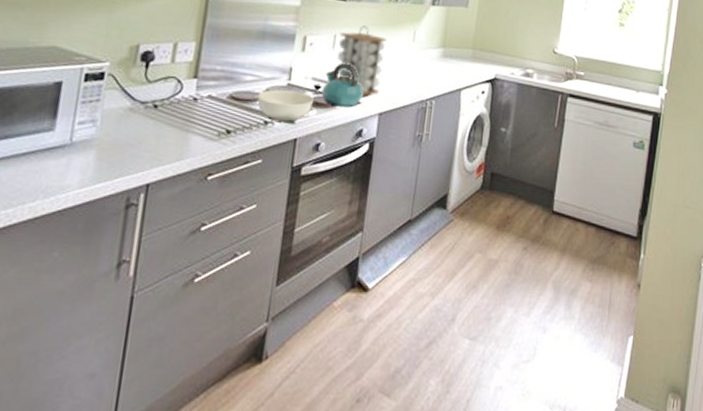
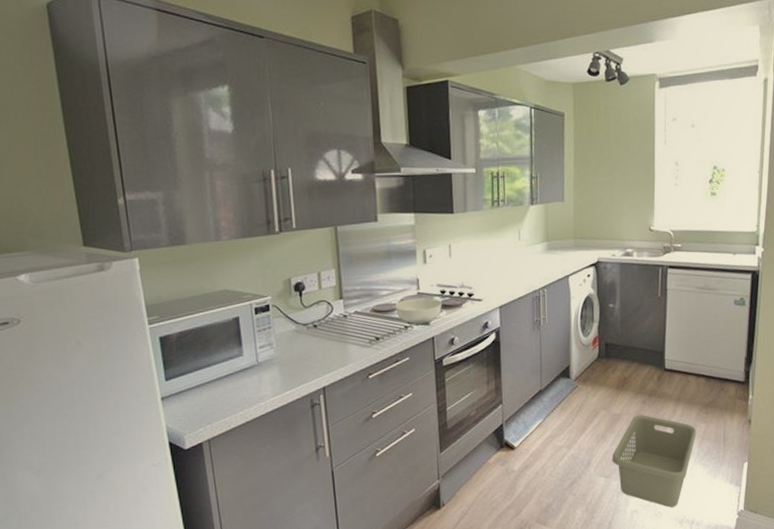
kettle: present [321,63,364,107] -> none [447,268,483,306]
spice rack: present [337,25,386,96] -> none [453,233,496,294]
laundry basket: none [480,264,580,386] -> present [612,415,697,507]

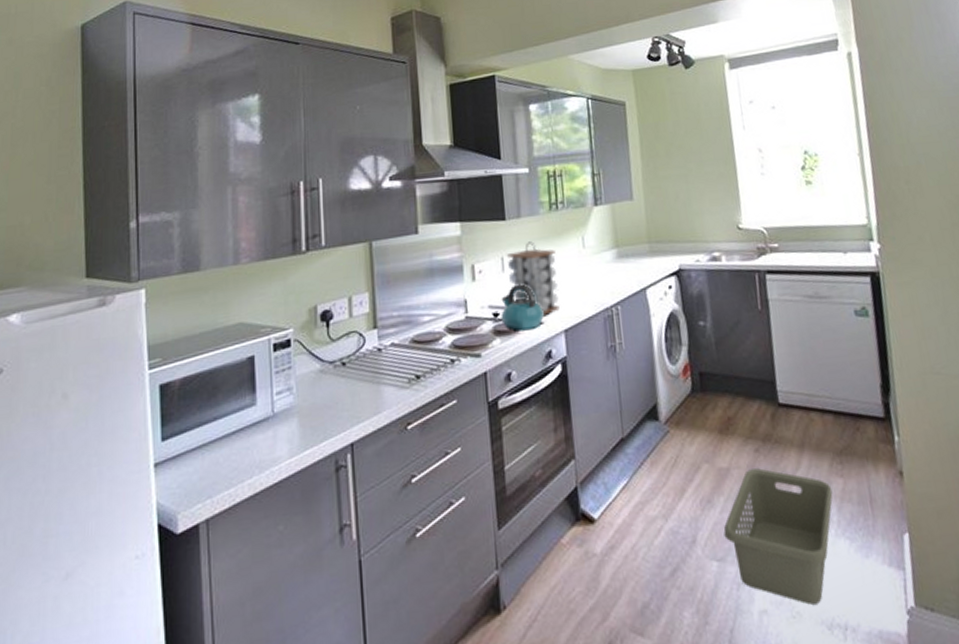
bowl: present [394,297,443,325] -> none [438,322,496,358]
kettle: none [447,268,483,306] -> present [501,284,544,331]
spice rack: none [453,233,496,294] -> present [506,241,560,315]

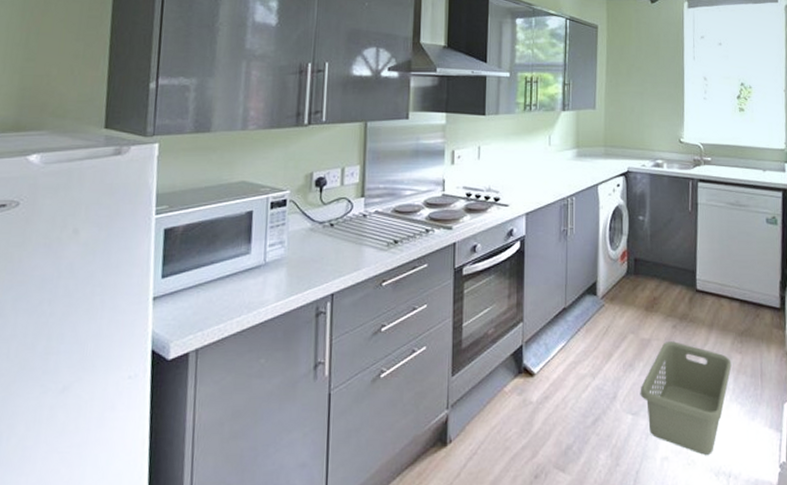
kettle: present [501,284,544,331] -> none [473,171,510,211]
spice rack: present [506,241,560,315] -> none [483,135,525,199]

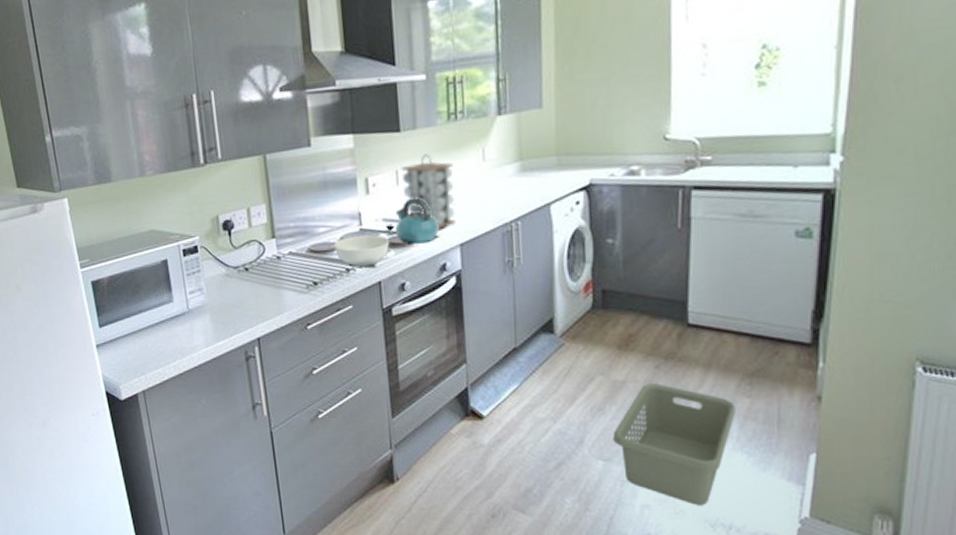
bowl: none [417,199,467,229] -> present [333,234,390,267]
kettle: none [473,171,510,211] -> present [395,197,439,244]
spice rack: none [483,135,525,199] -> present [401,154,456,229]

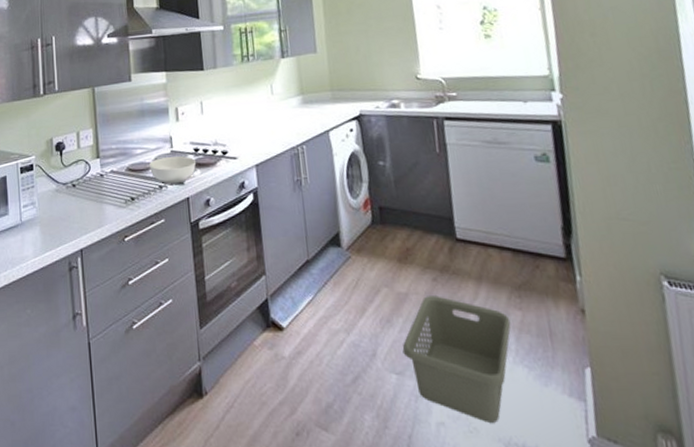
kettle: present [395,197,439,244] -> none [200,124,238,164]
spice rack: present [401,154,456,229] -> none [204,88,251,151]

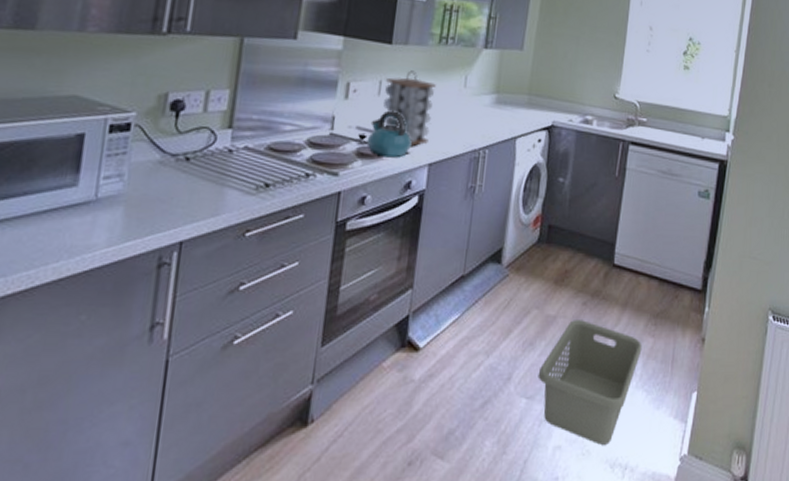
bowl: present [148,156,197,185] -> none [297,139,360,174]
kettle: none [200,124,238,164] -> present [367,110,412,158]
spice rack: none [204,88,251,151] -> present [383,70,436,146]

